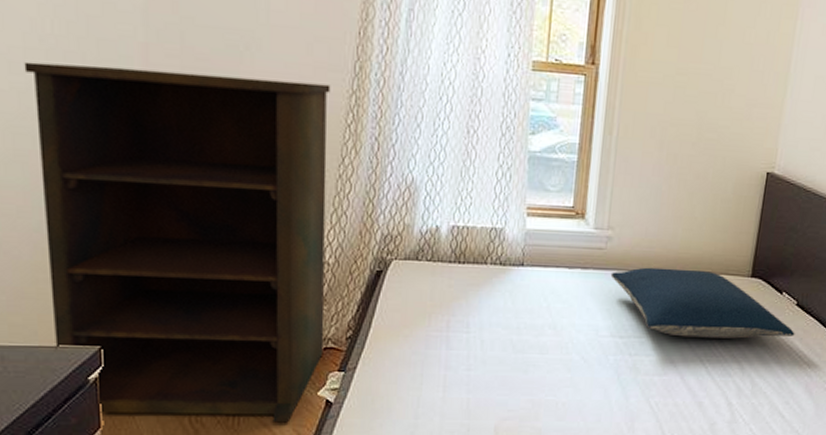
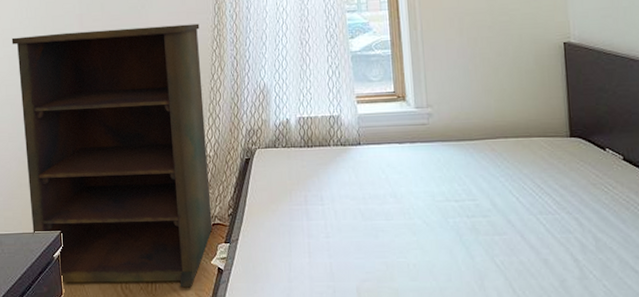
pillow: present [610,267,795,339] -> none [436,135,629,198]

